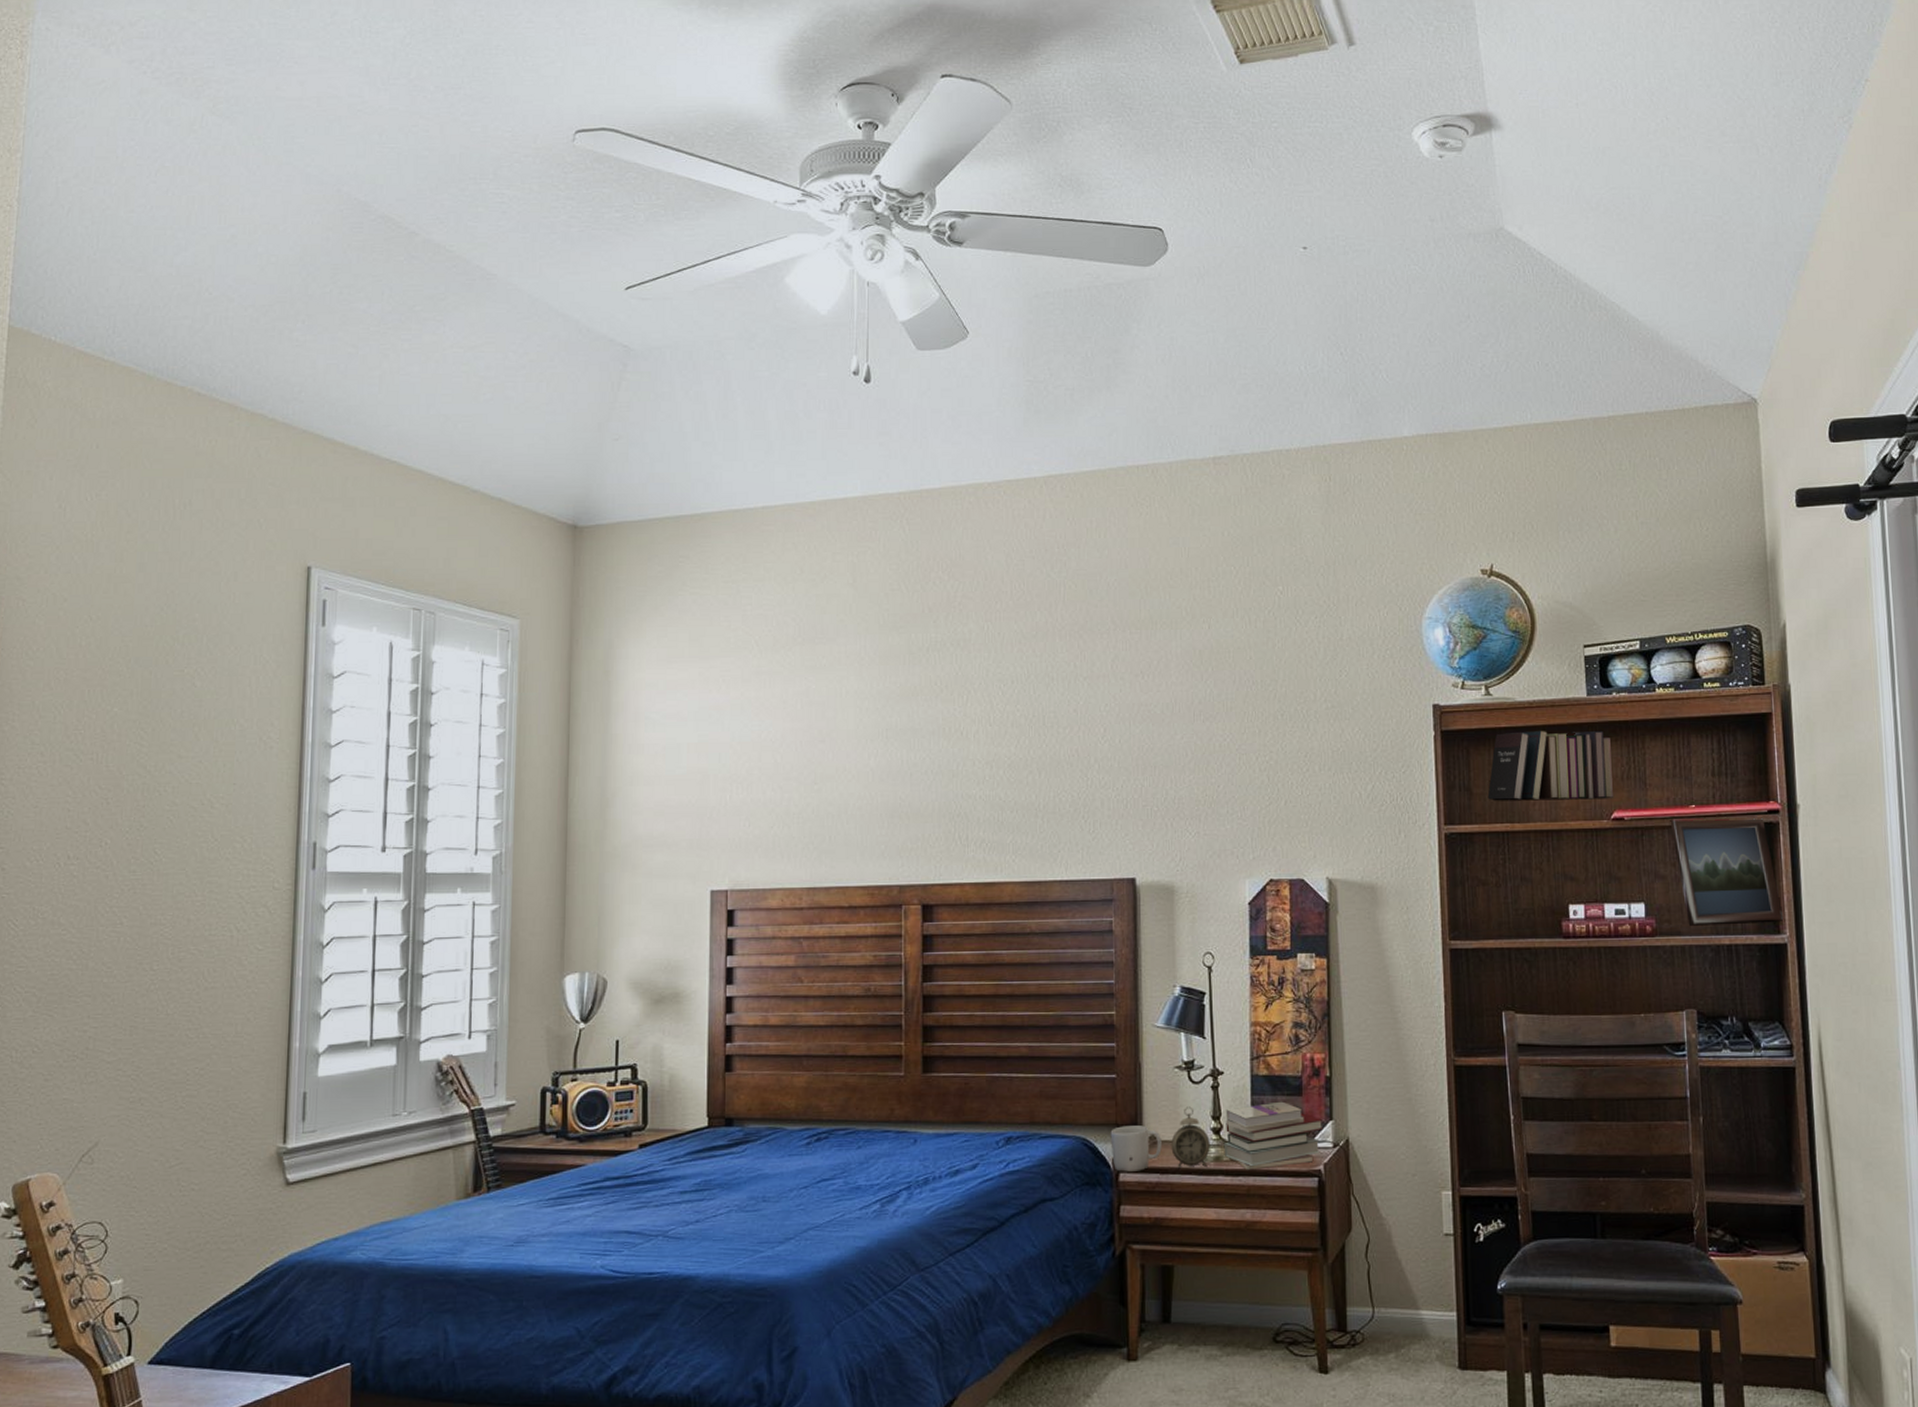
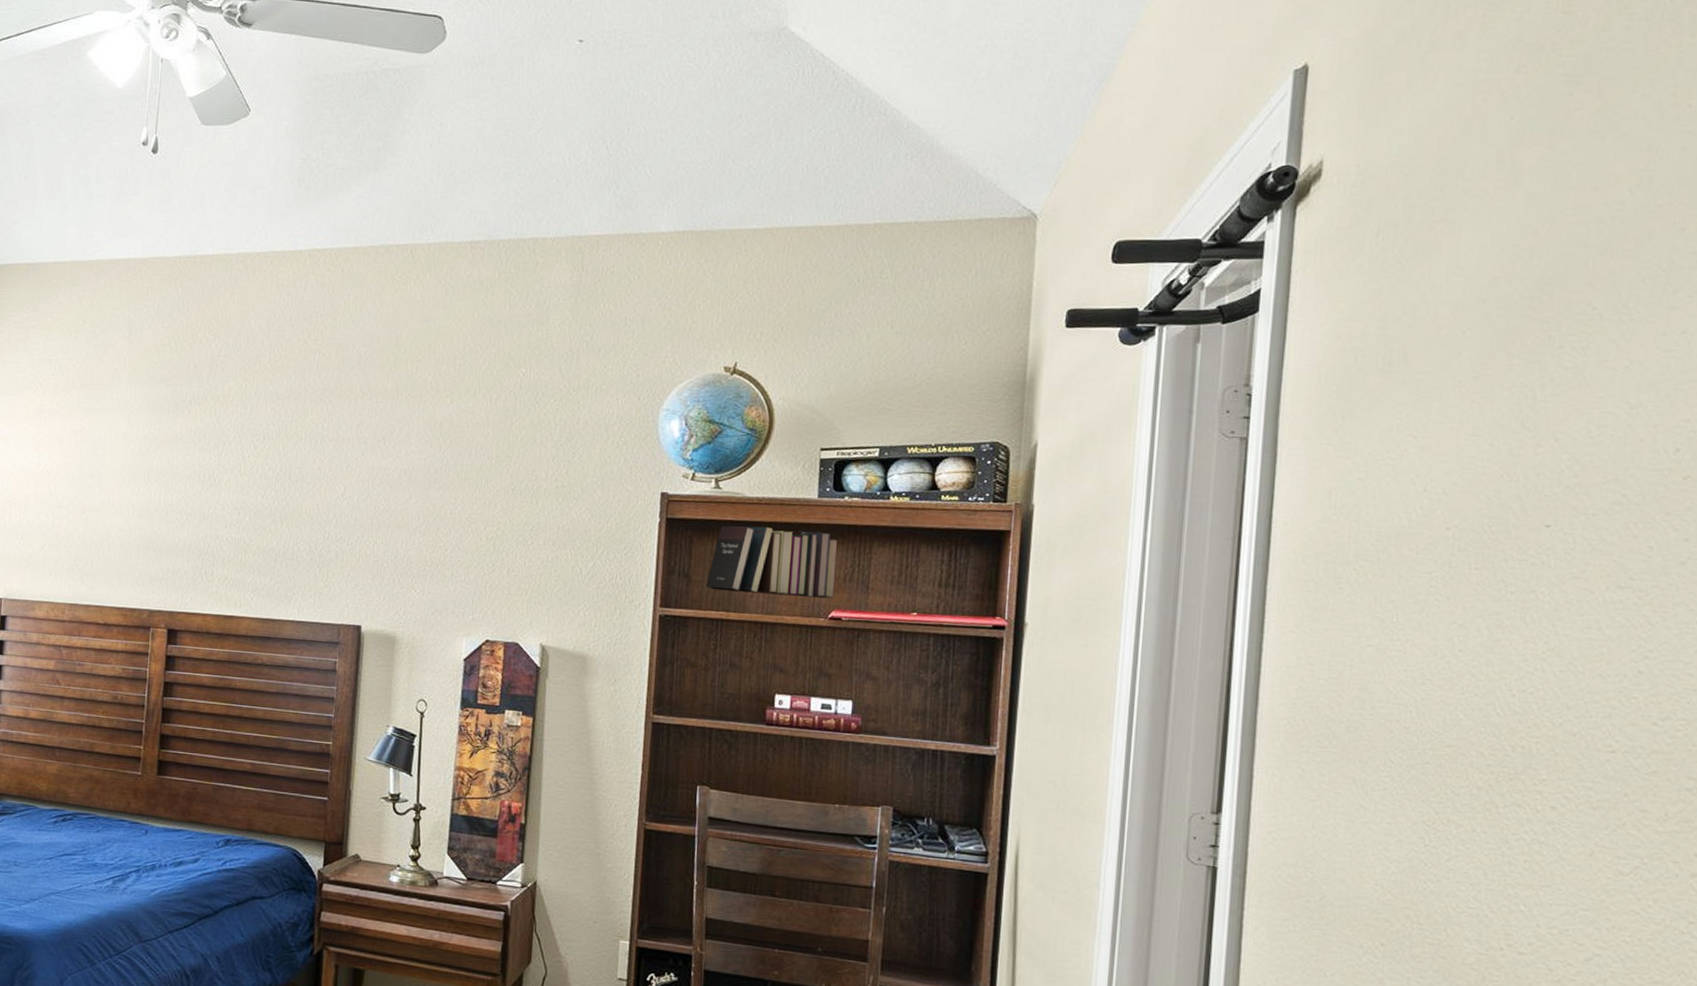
mug: present [1110,1125,1162,1172] -> none [318,843,364,885]
alarm clock: present [1171,1106,1210,1170] -> none [371,833,408,890]
books: present [1223,1101,1324,1171] -> none [419,840,514,898]
picture frame: present [1670,817,1784,926] -> none [888,624,996,735]

